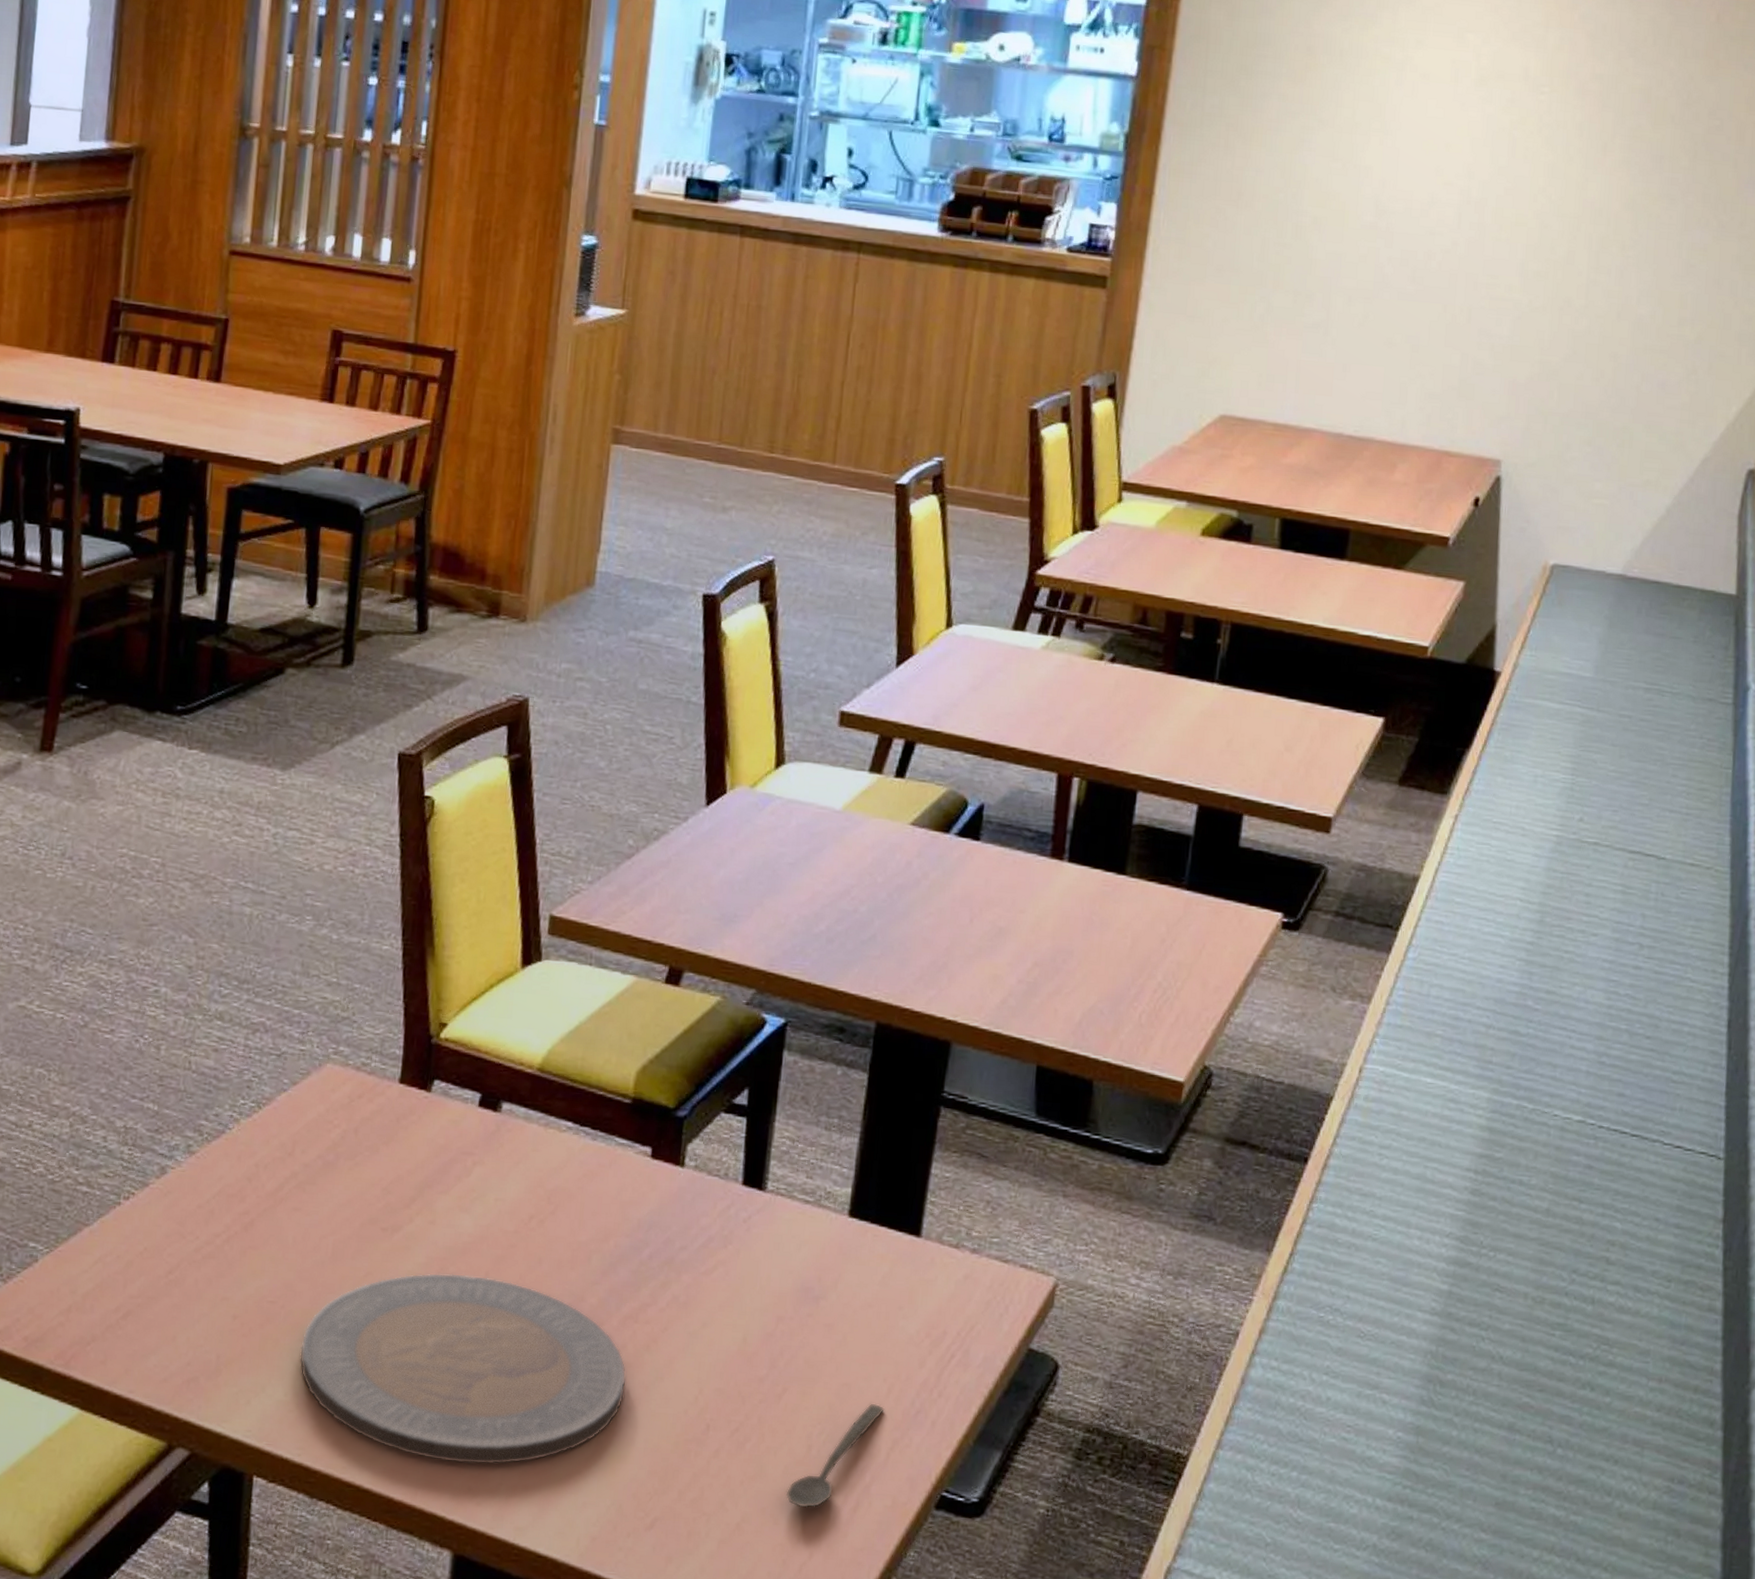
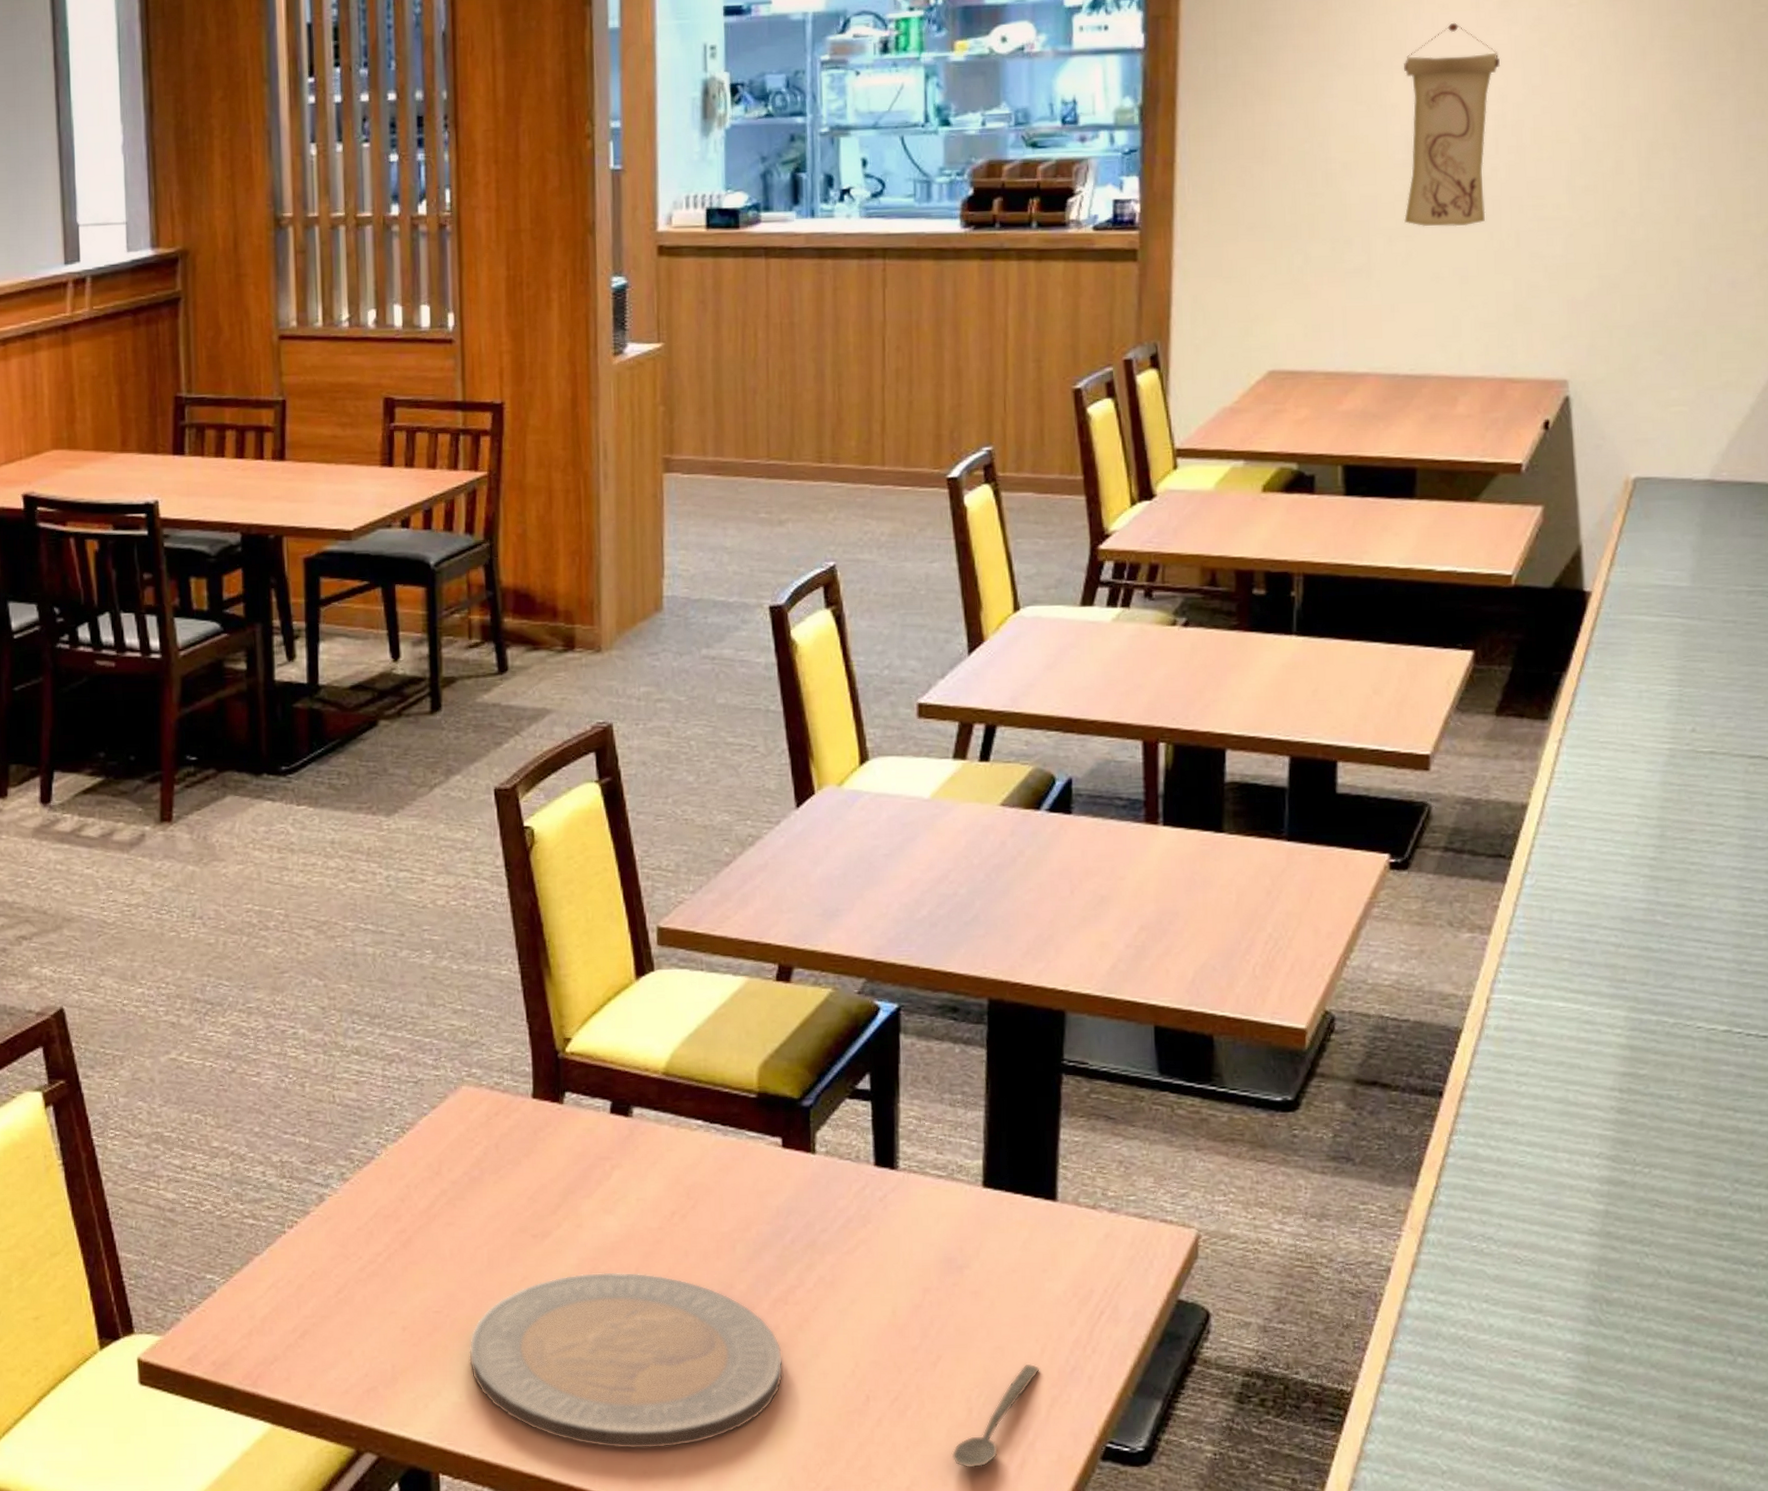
wall scroll: none [1365,93,1471,296] -> present [1404,22,1500,227]

